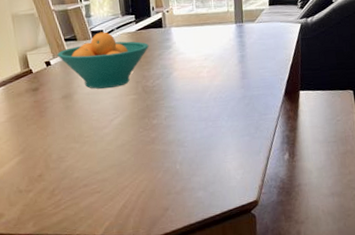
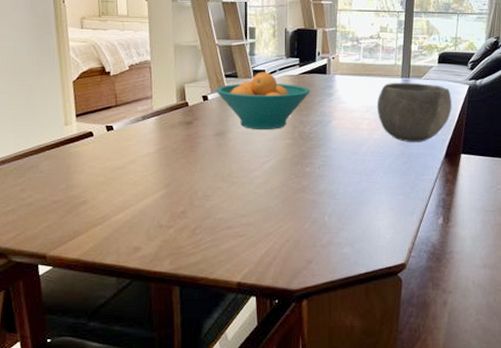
bowl: none [214,27,287,86] -> present [377,82,452,143]

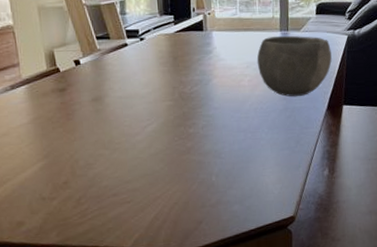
fruit bowl: present [216,72,310,129] -> none [87,31,188,93]

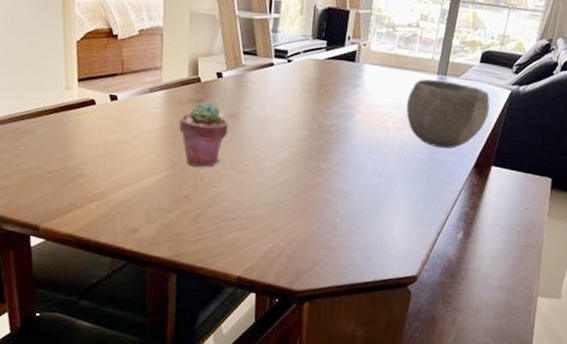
potted succulent: none [45,89,95,152] -> present [178,101,229,167]

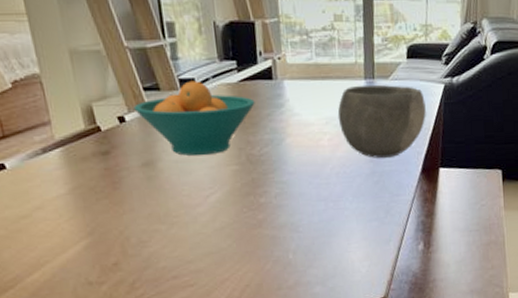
potted succulent: present [178,101,229,167] -> none [86,152,147,228]
fruit bowl: none [231,52,336,118] -> present [133,81,255,156]

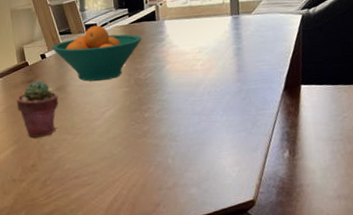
potted succulent: none [86,152,147,228] -> present [16,80,59,138]
bowl: present [337,84,426,159] -> none [208,18,286,79]

